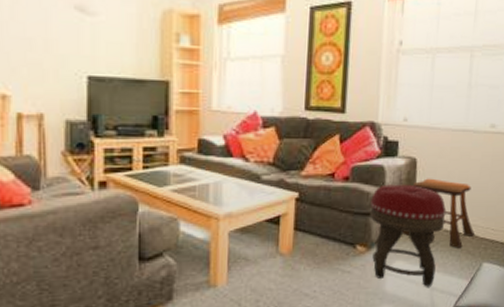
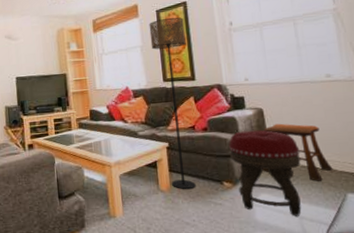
floor lamp: none [295,20,344,253] -> present [149,17,196,189]

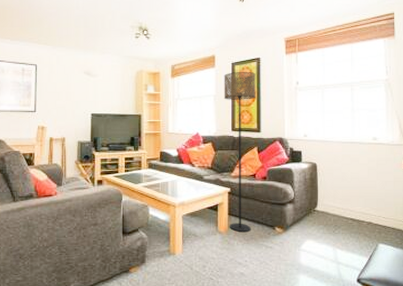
footstool: present [229,129,301,216] -> none [284,182,344,262]
stool: present [262,123,333,181] -> none [310,178,370,232]

